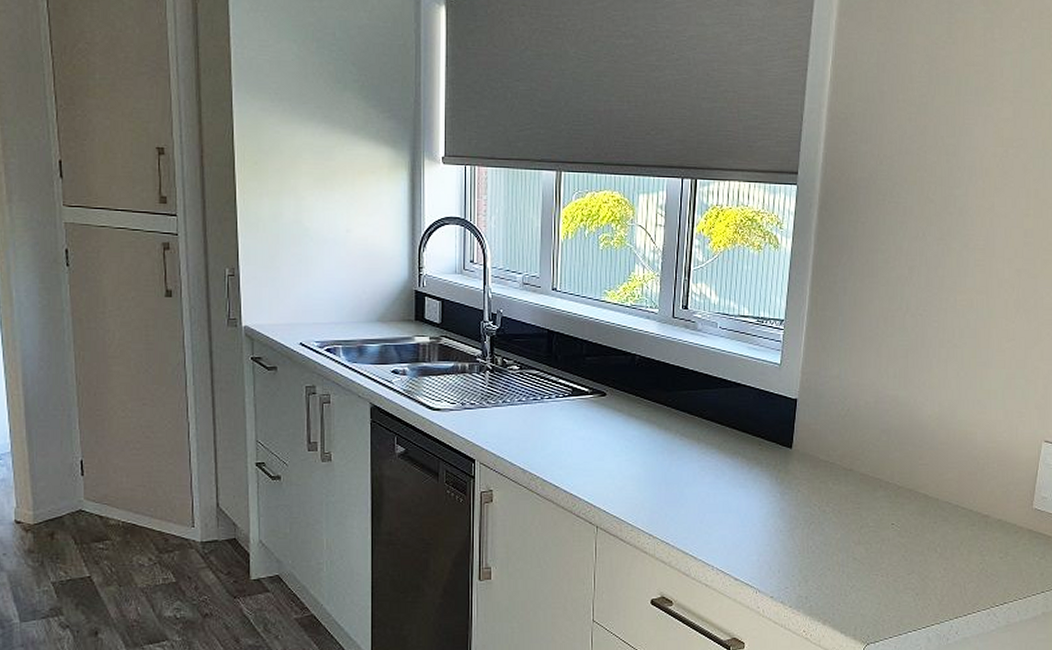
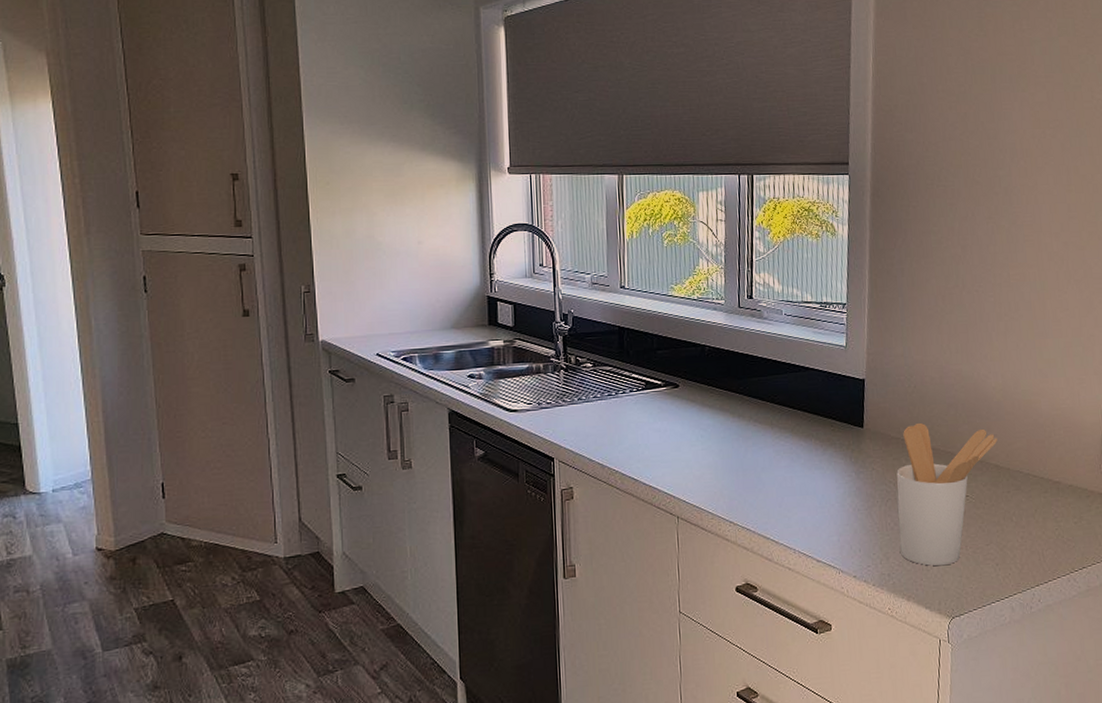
utensil holder: none [820,447,929,592] -> present [896,422,998,566]

